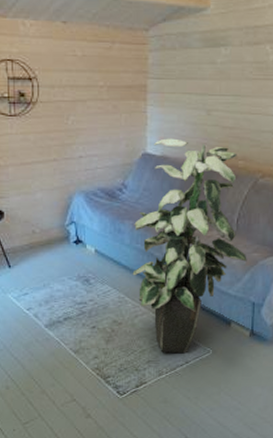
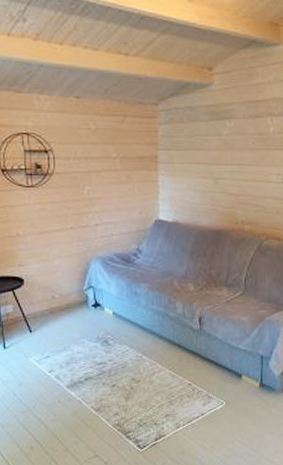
indoor plant: present [132,138,247,353] -> none [149,205,255,406]

